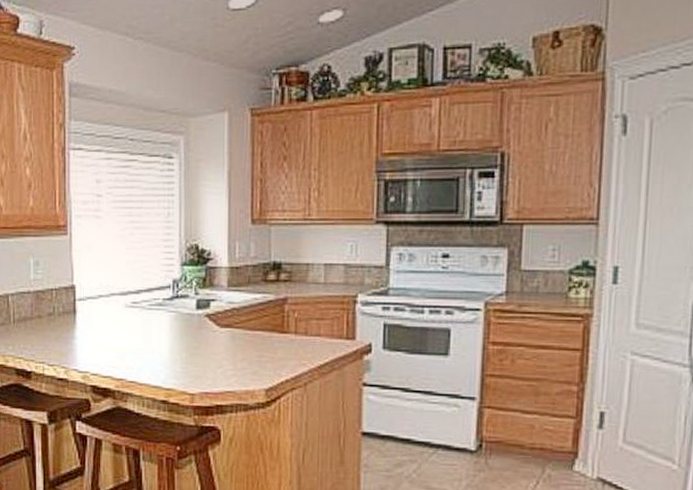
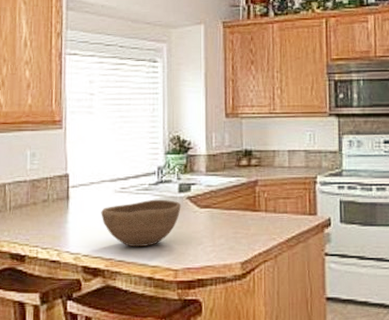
bowl: none [110,316,199,368] -> present [101,199,181,247]

